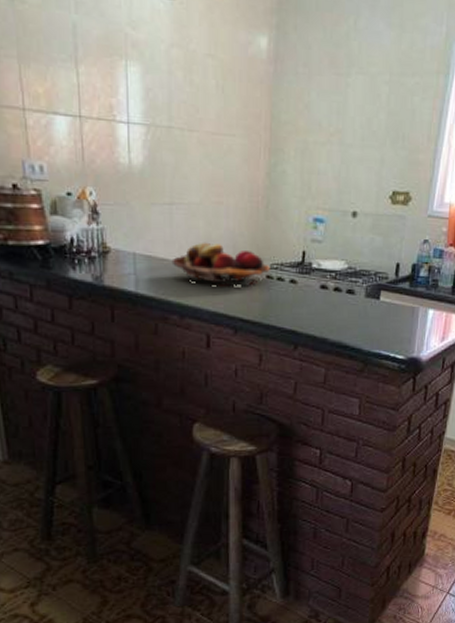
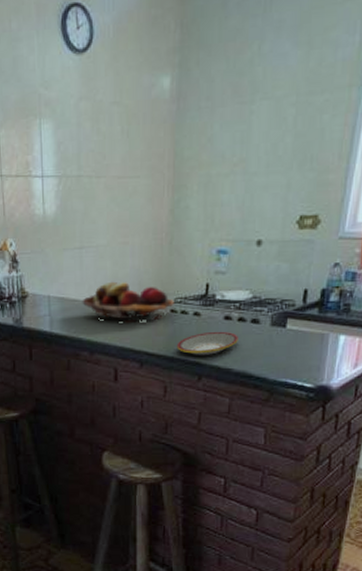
plate: none [272,300,334,324] -> present [177,331,238,355]

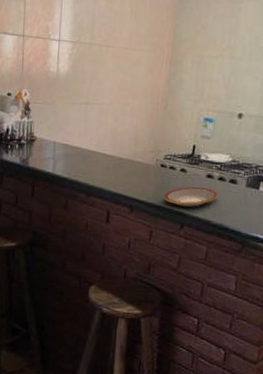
fruit basket: present [82,281,174,323] -> none [83,135,164,173]

